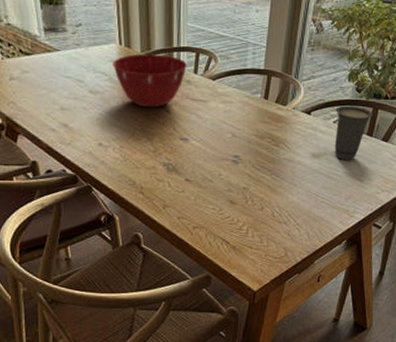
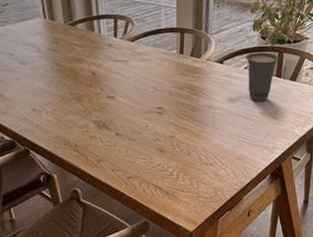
mixing bowl: present [112,53,187,108] -> none [38,23,107,72]

